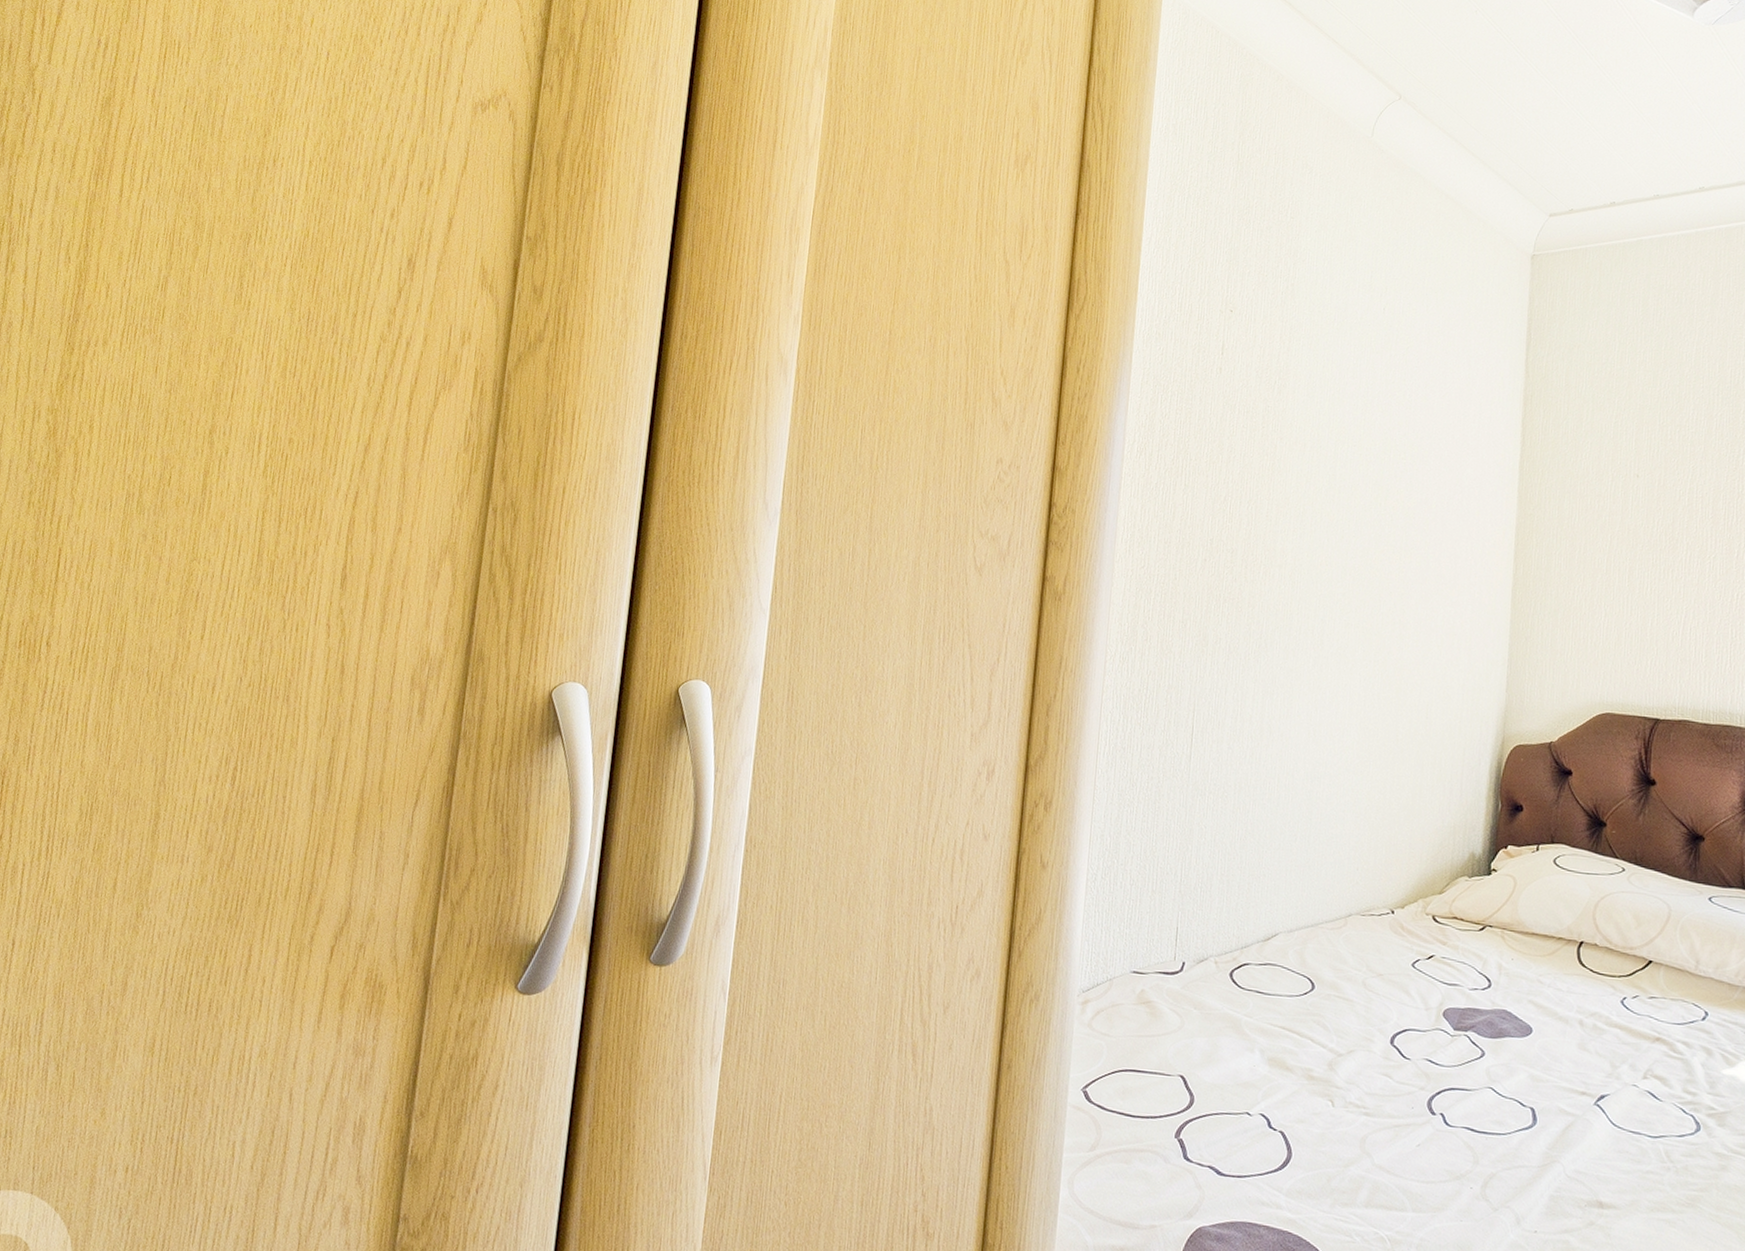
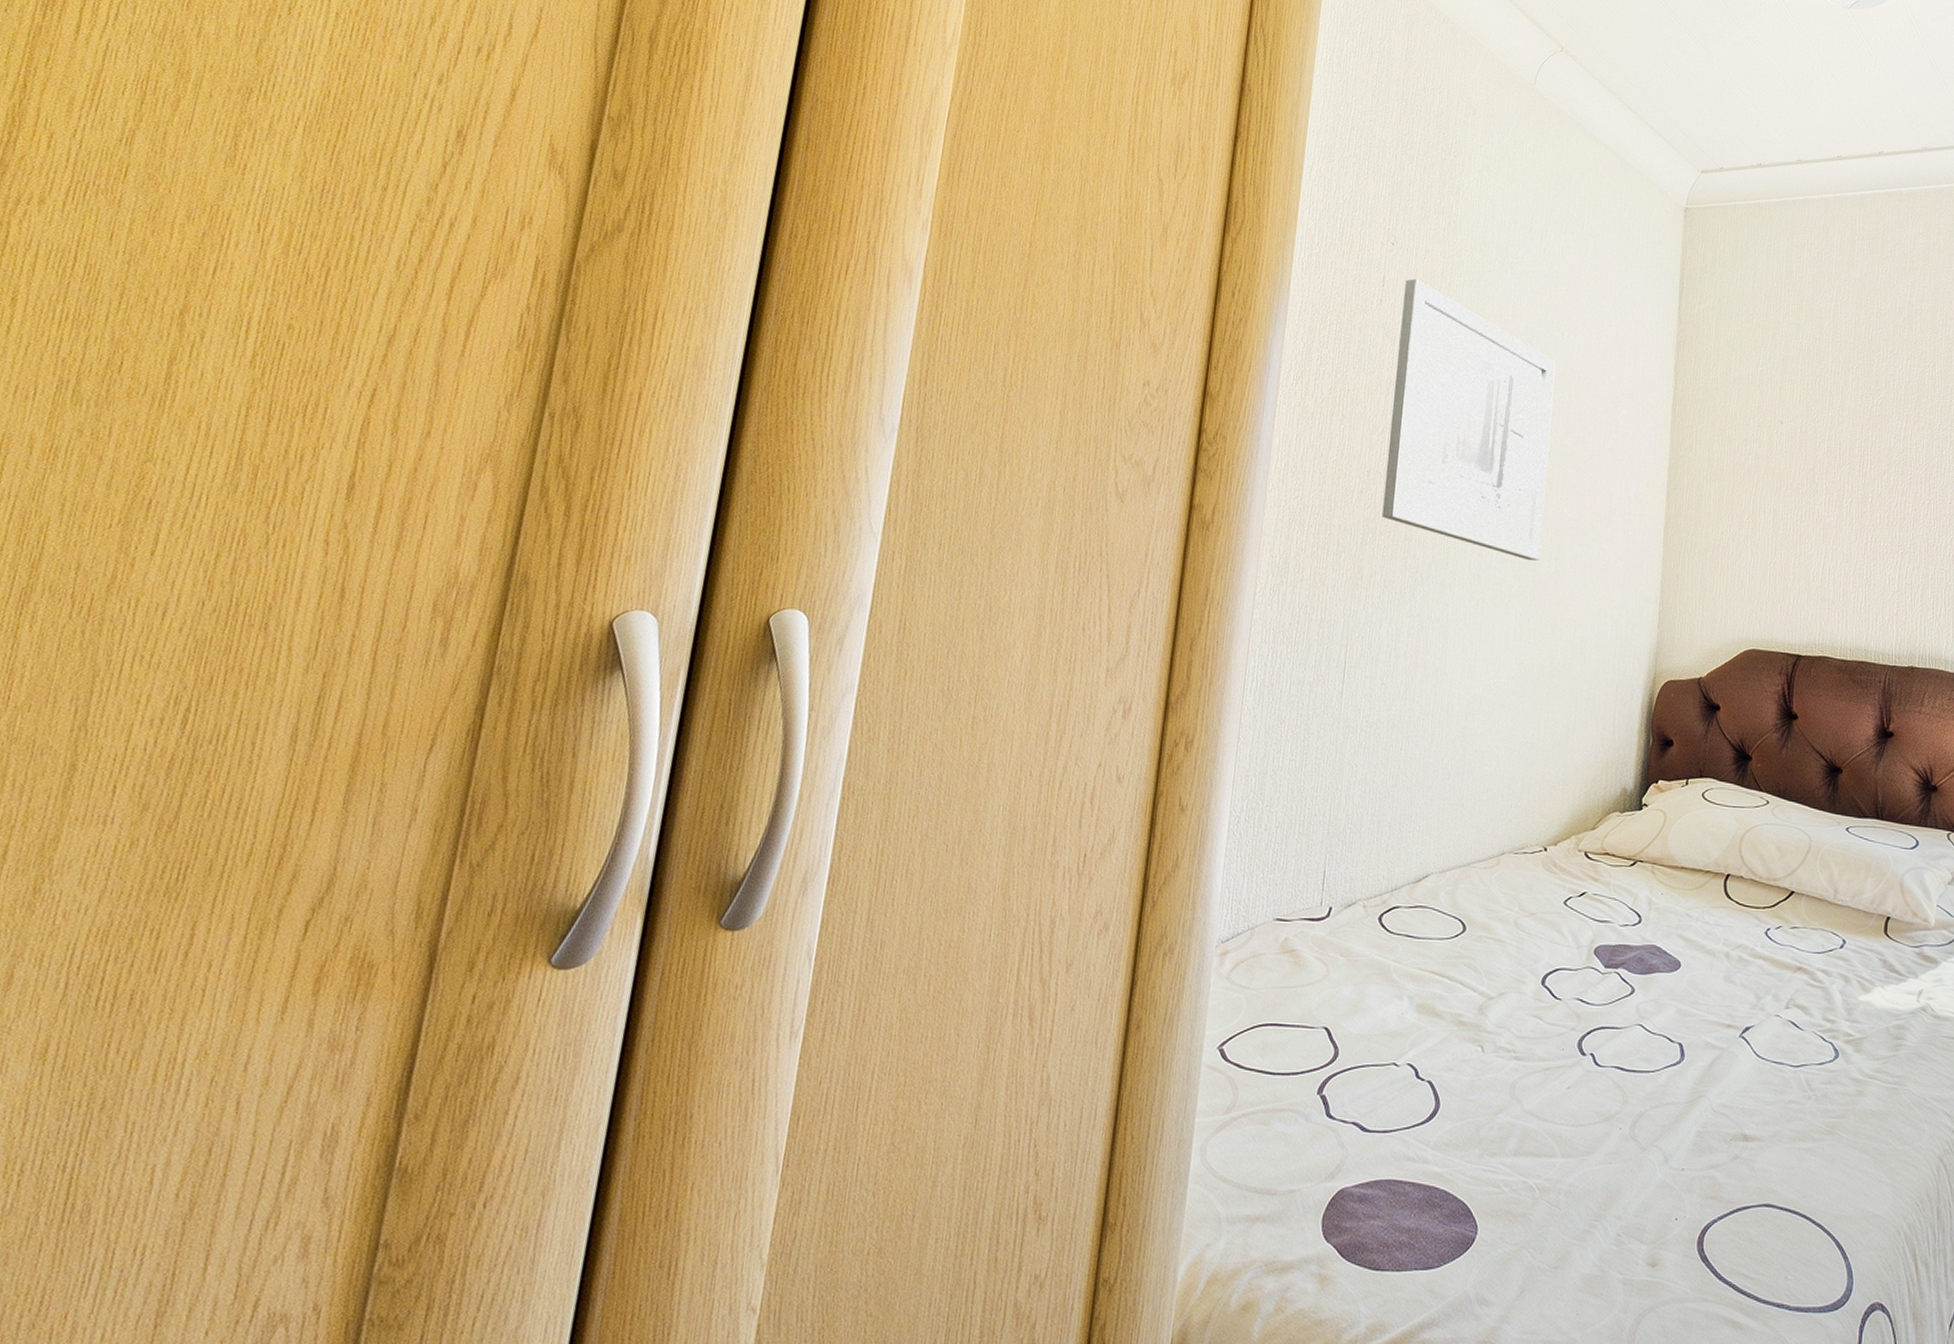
wall art: none [1225,345,1397,625] -> present [1381,279,1556,561]

